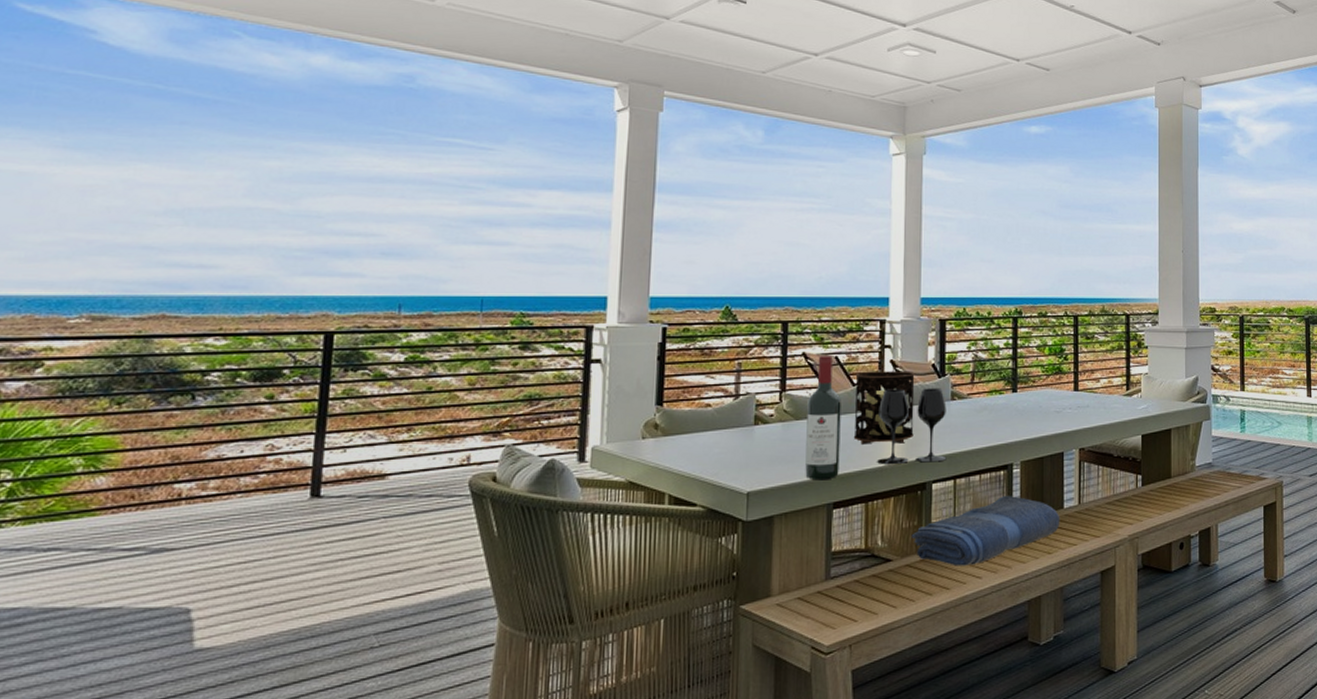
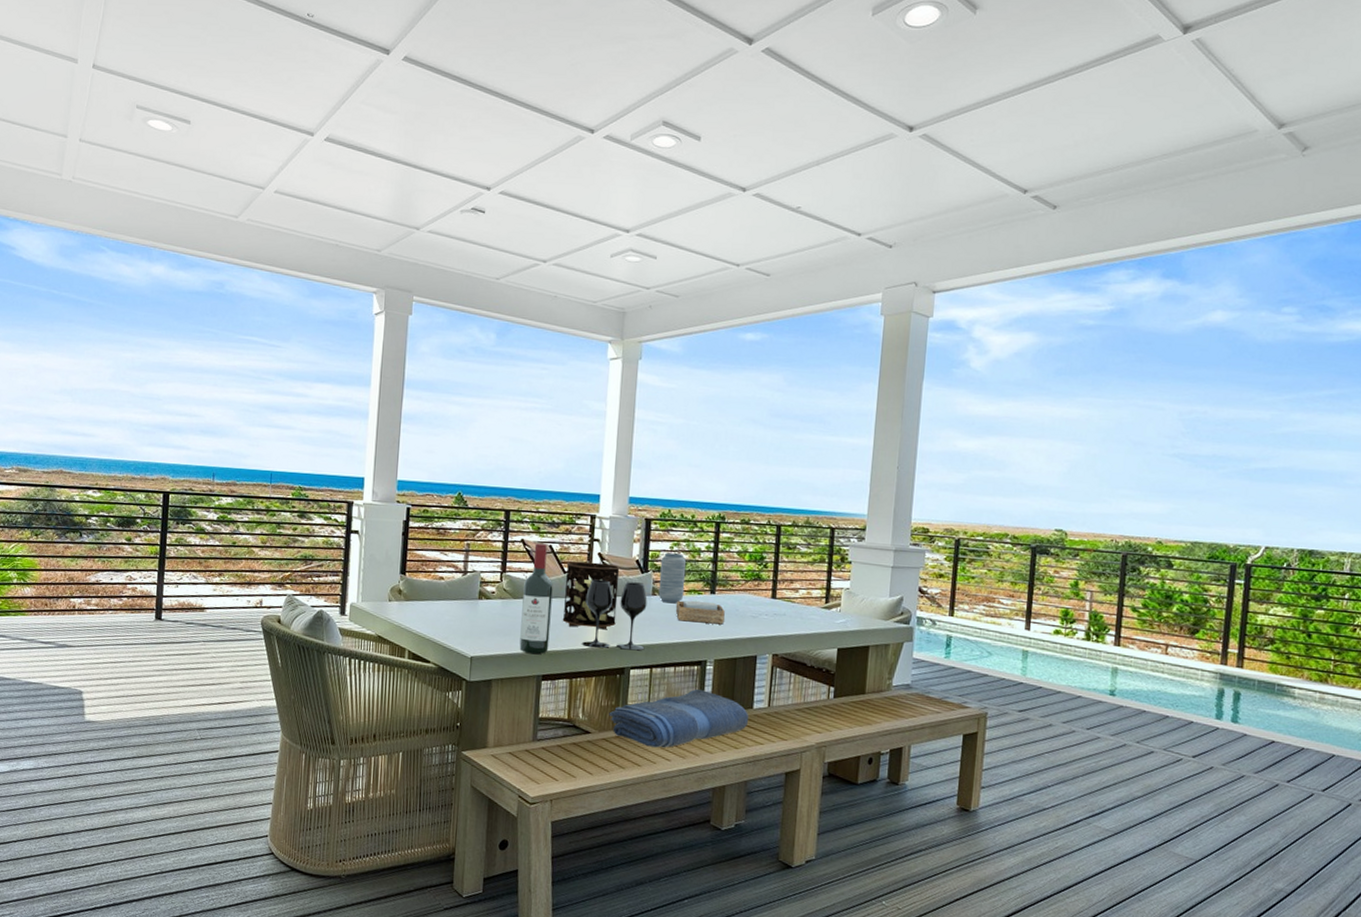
vase: none [958,353,986,407] -> present [658,553,687,604]
napkin holder: none [977,401,1028,425] -> present [675,600,725,625]

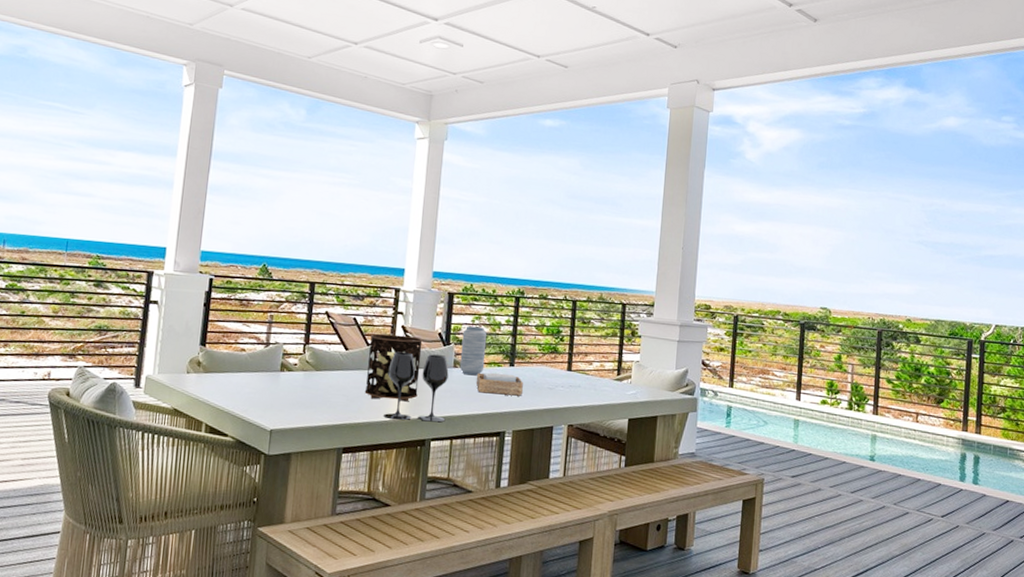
wine bottle: present [519,543,553,654] -> none [320,316,356,427]
towel: present [609,688,749,748] -> none [409,459,546,520]

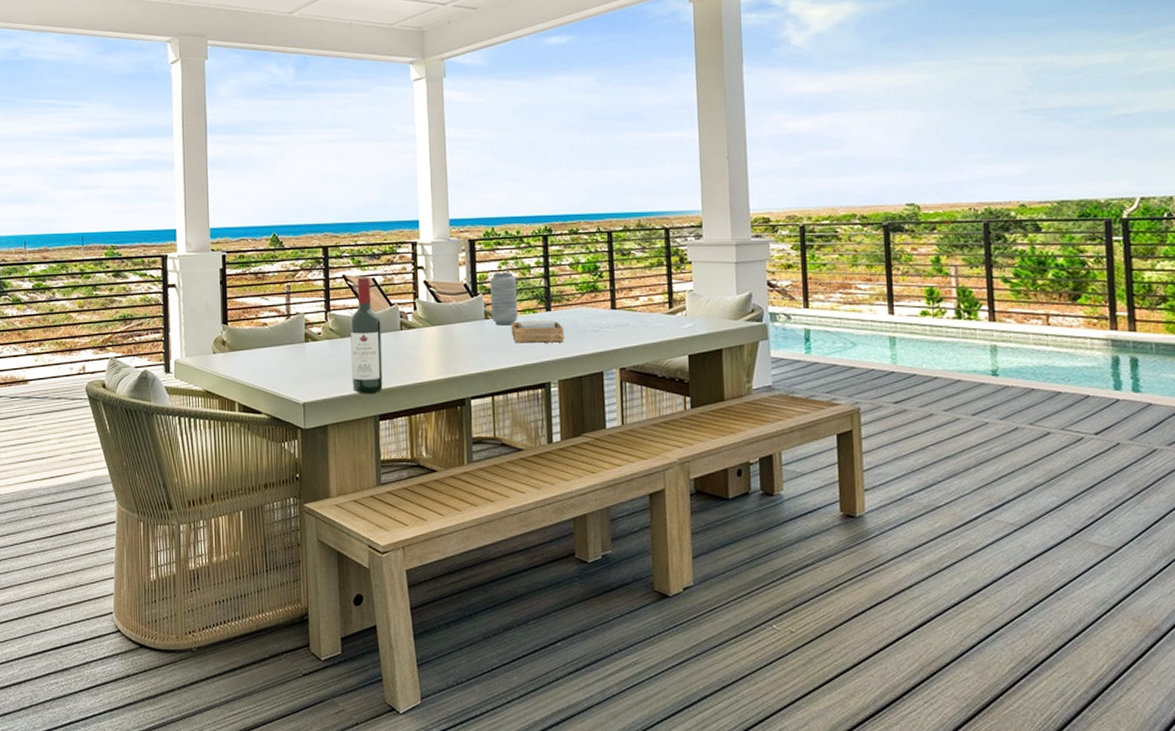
wine bottle: none [320,316,356,427] -> present [350,278,383,394]
lantern: present [364,334,423,402] -> none [392,291,450,361]
wine glass: present [384,351,449,423] -> none [415,307,484,381]

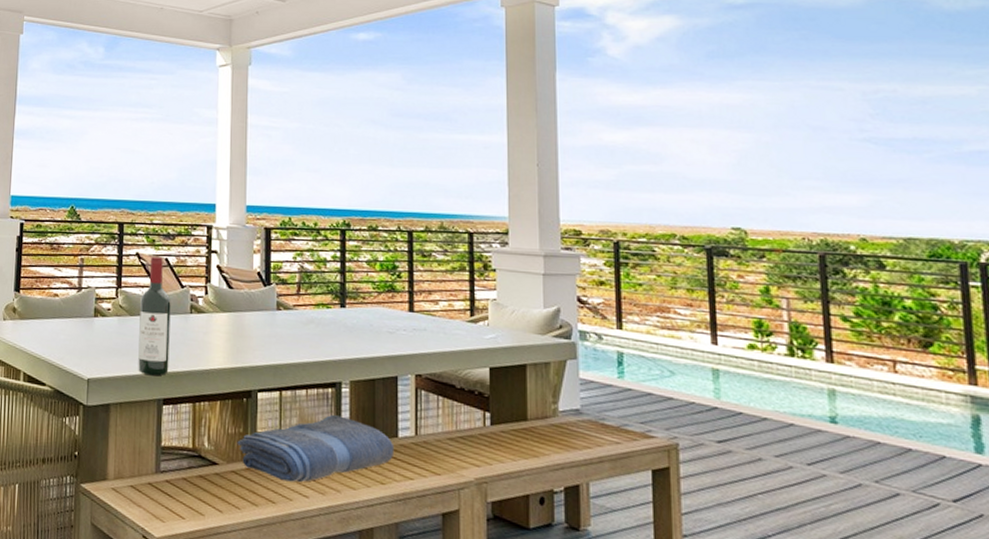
towel: none [454,413,603,480] -> present [237,414,395,483]
vase: present [490,272,519,326] -> none [283,263,312,319]
napkin holder: present [511,319,564,343] -> none [303,315,358,342]

